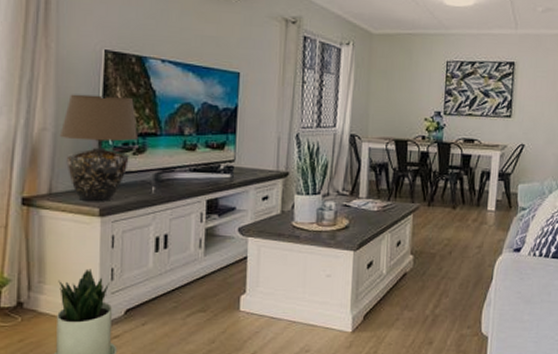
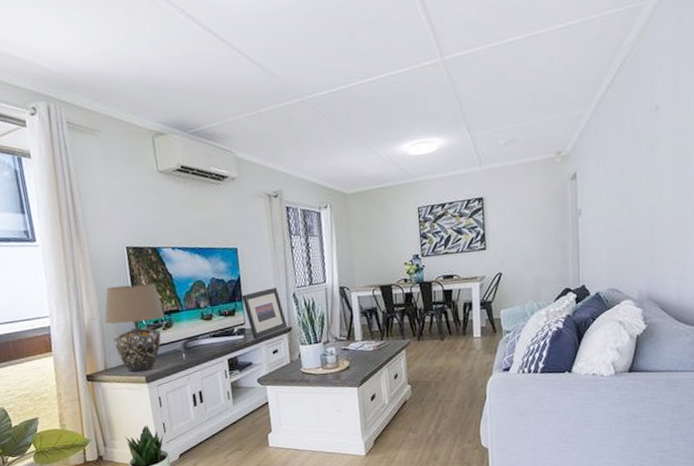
picture frame: none [236,124,285,181] -> present [241,288,288,340]

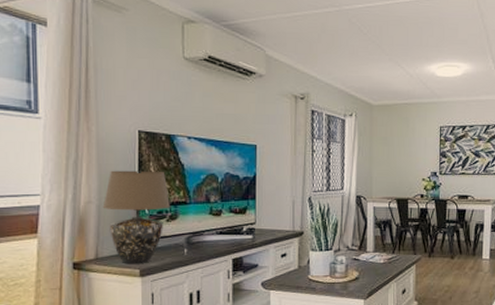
picture frame: present [241,288,288,340] -> none [255,190,300,241]

